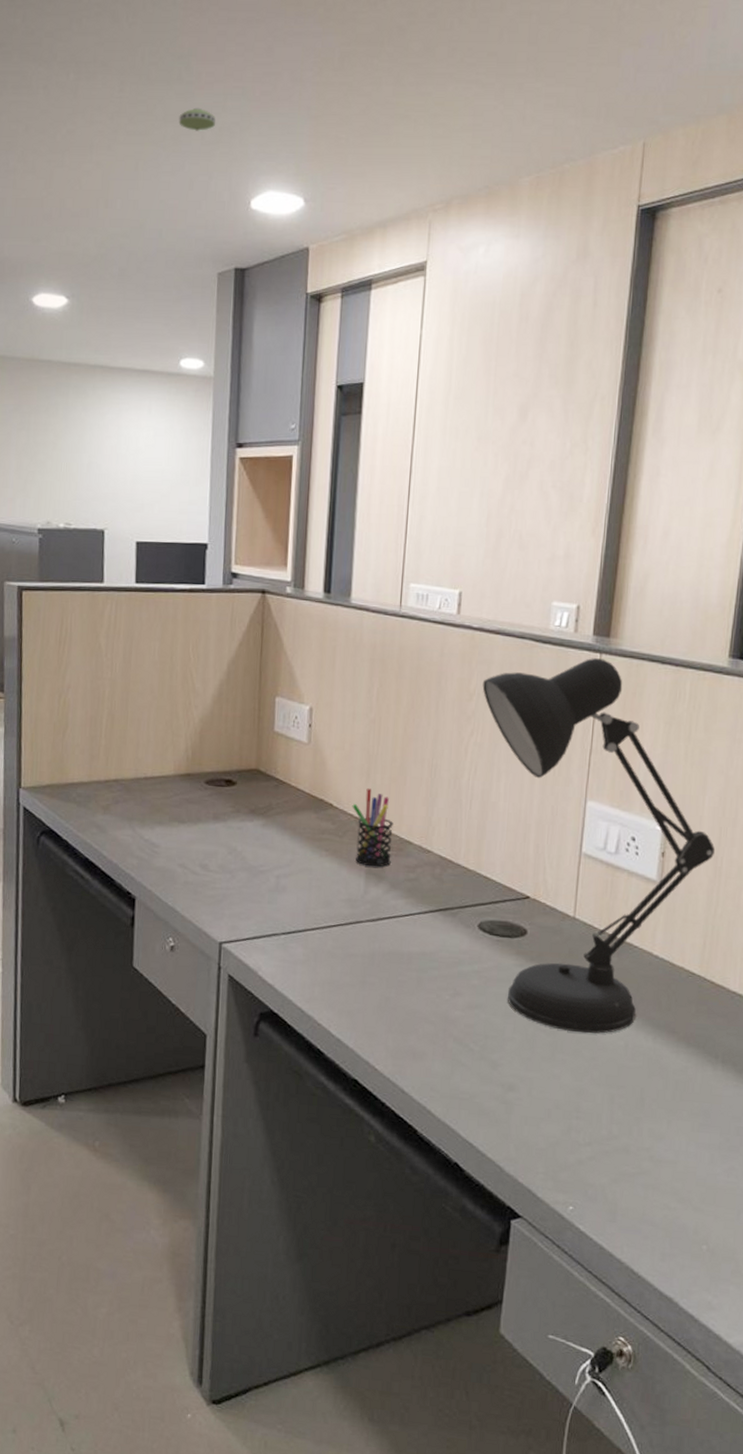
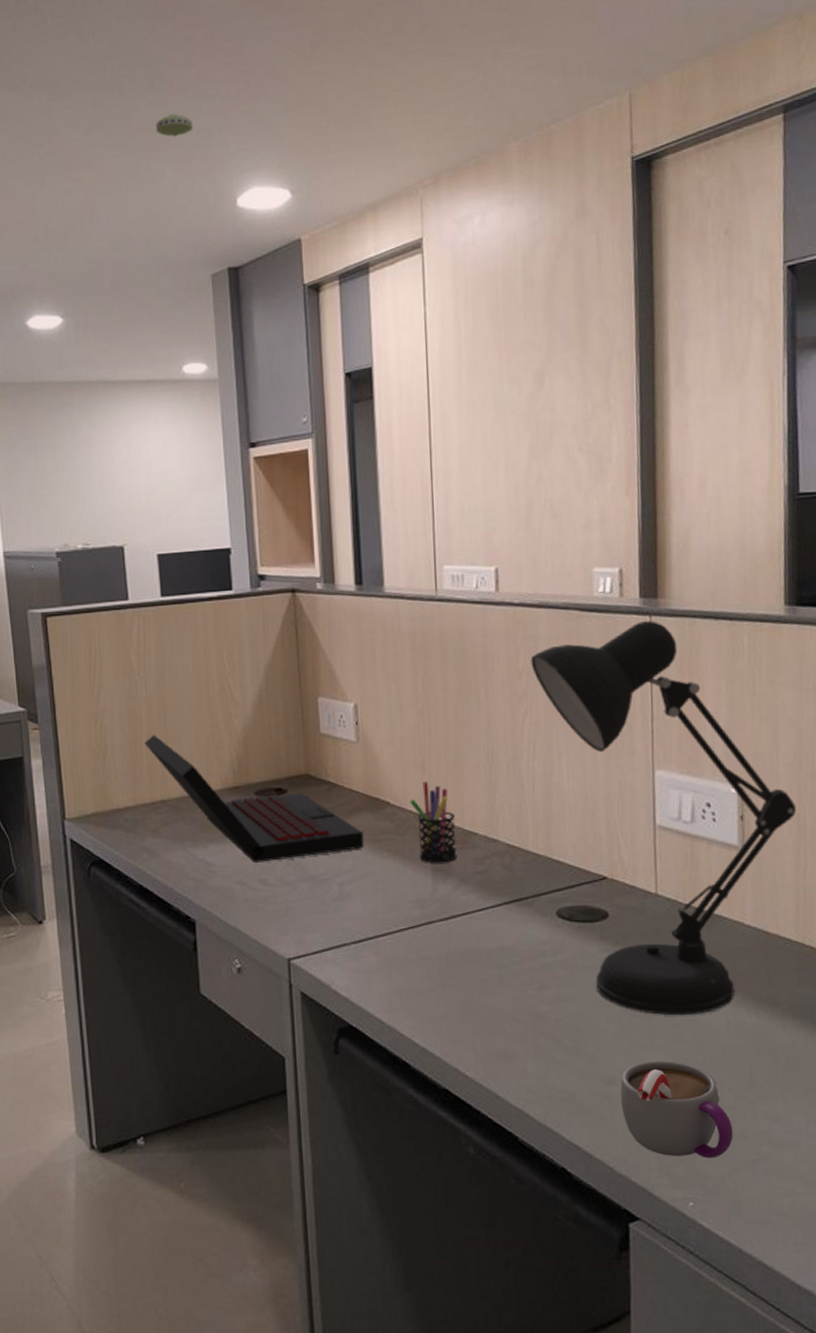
laptop: none [104,716,305,849] -> present [144,735,364,863]
mug: none [517,1072,618,1168] -> present [620,1060,733,1158]

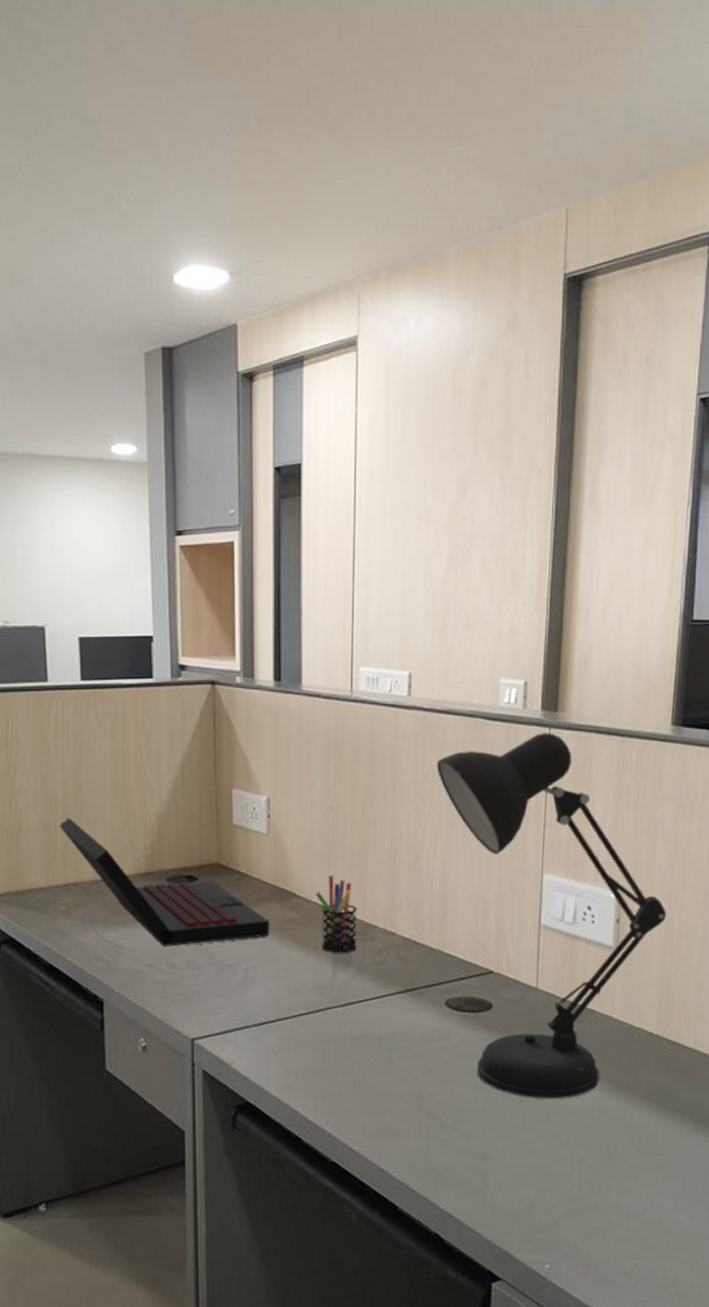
smoke detector: present [155,113,194,137] -> none [92,176,132,202]
mug: present [620,1060,733,1158] -> none [492,1139,588,1226]

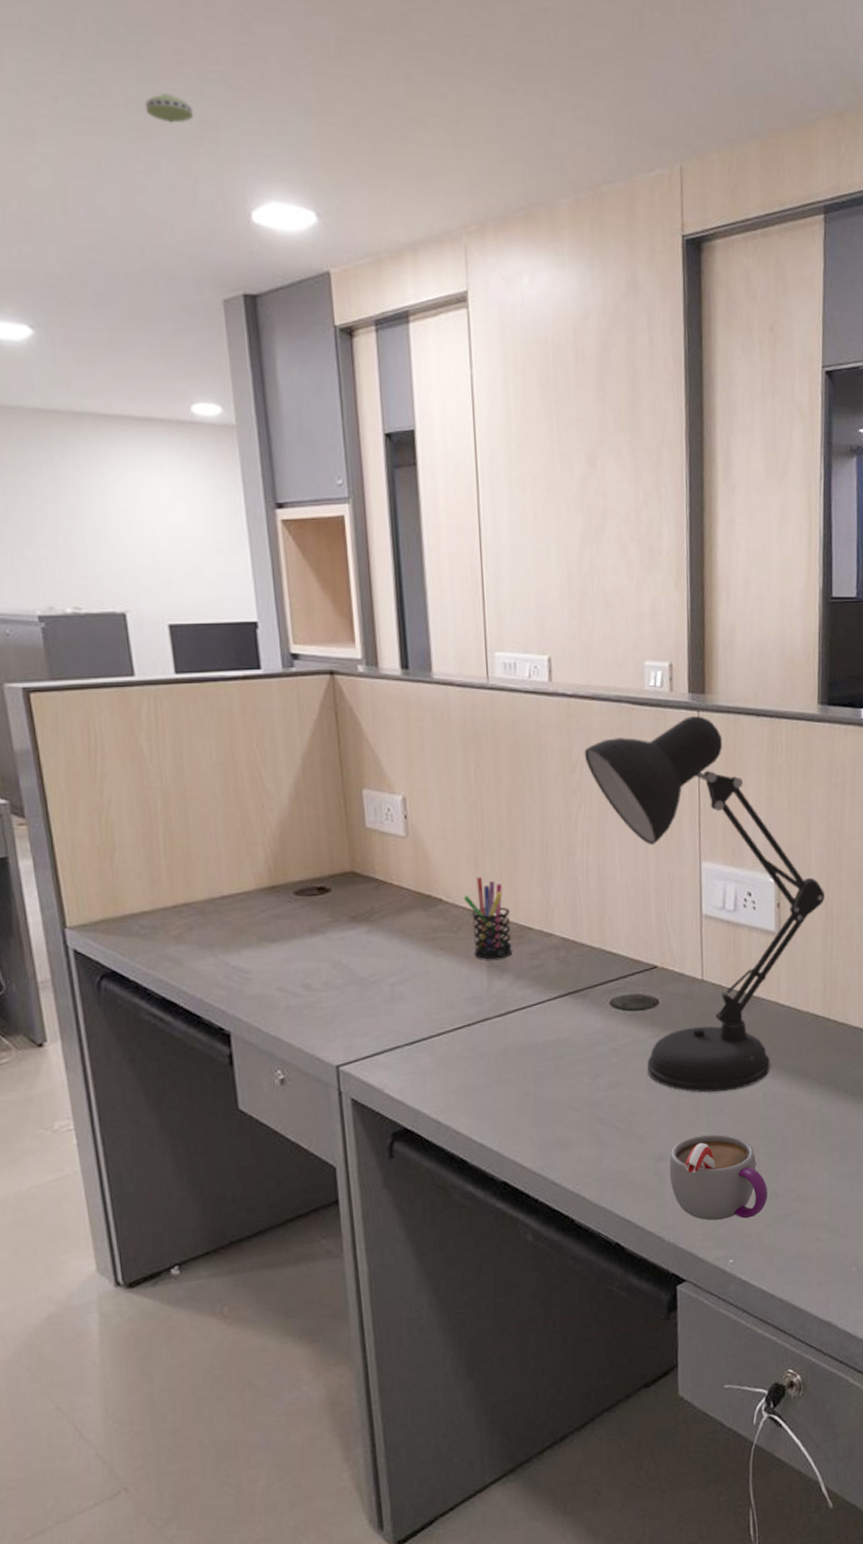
laptop: present [59,818,269,946] -> none [161,830,416,967]
smoke detector: none [92,176,132,202] -> present [145,93,194,124]
mug: none [492,1139,588,1226] -> present [669,1134,768,1221]

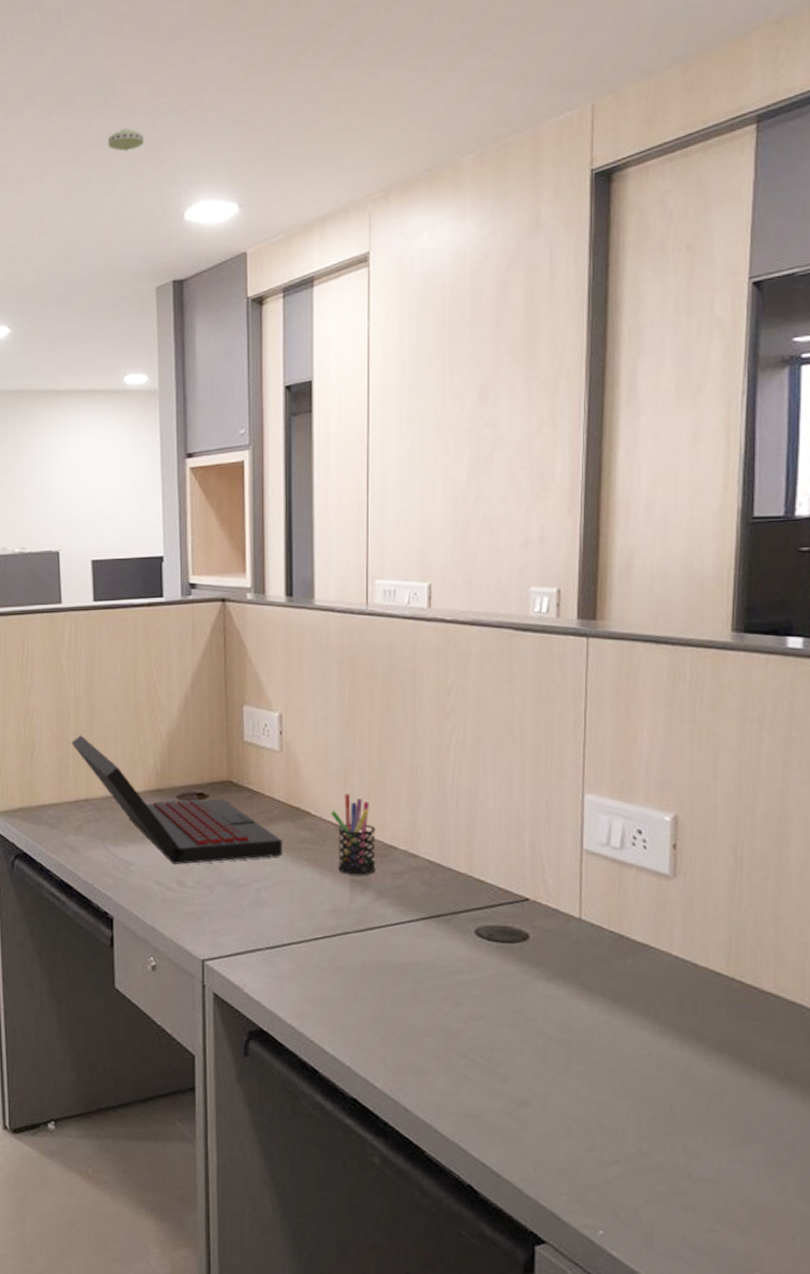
laptop: none [161,830,416,967] -> present [71,735,282,865]
desk lamp: present [584,716,826,1093] -> none [460,643,734,1043]
mug: present [669,1134,768,1221] -> none [532,1085,649,1189]

